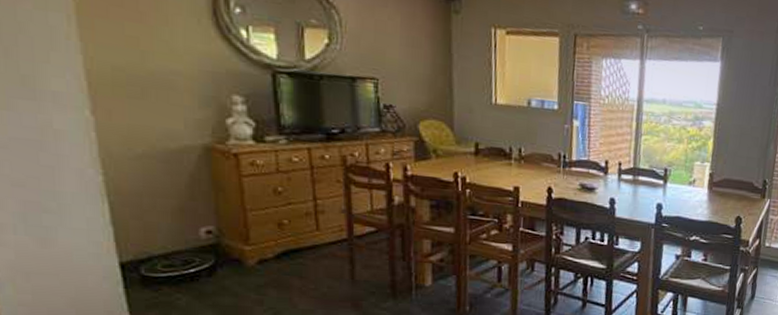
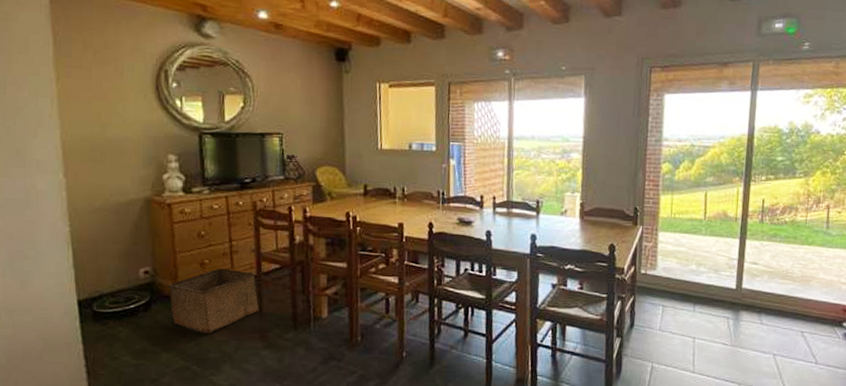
storage bin: none [237,230,352,302] -> present [167,268,260,333]

